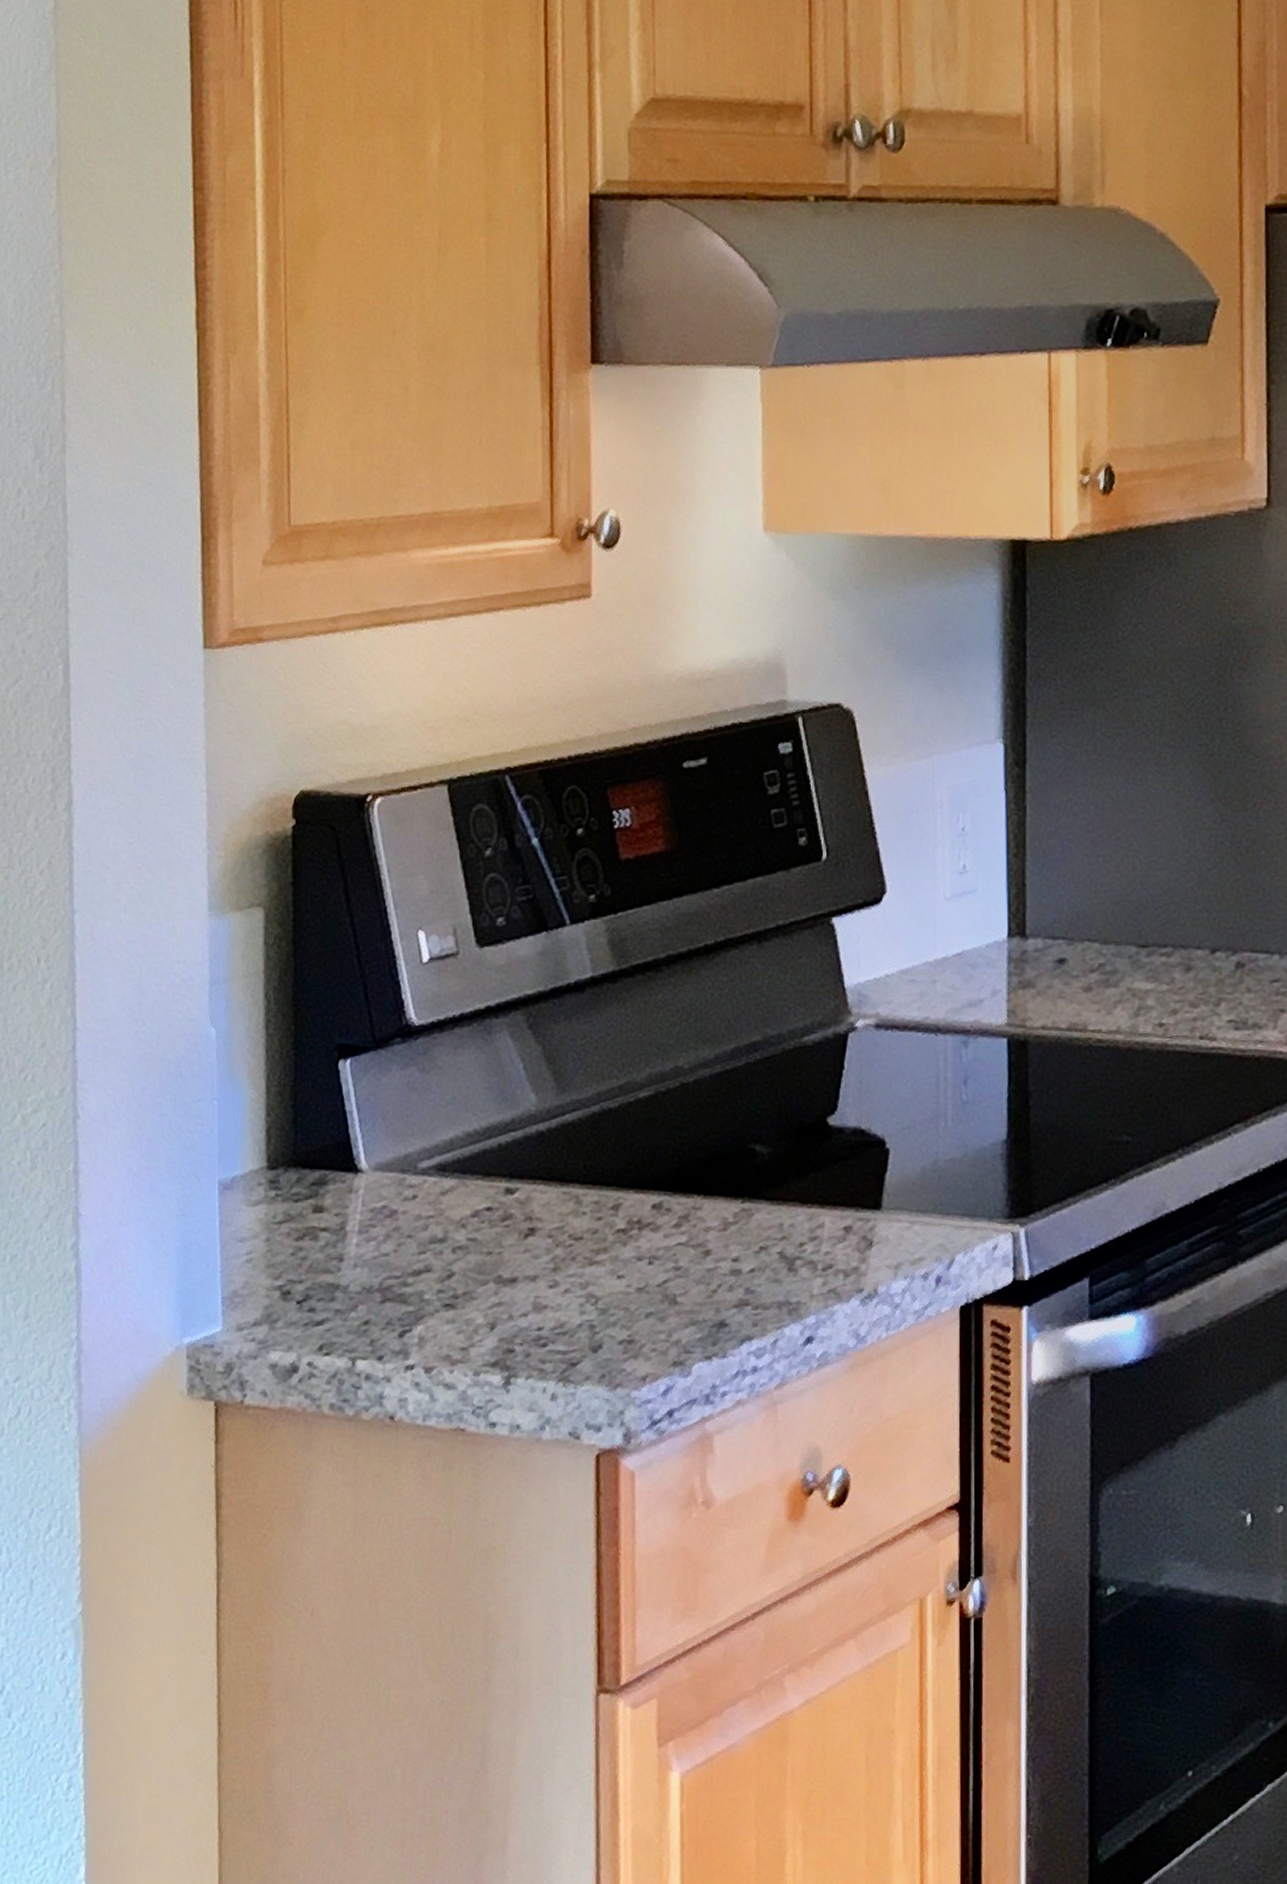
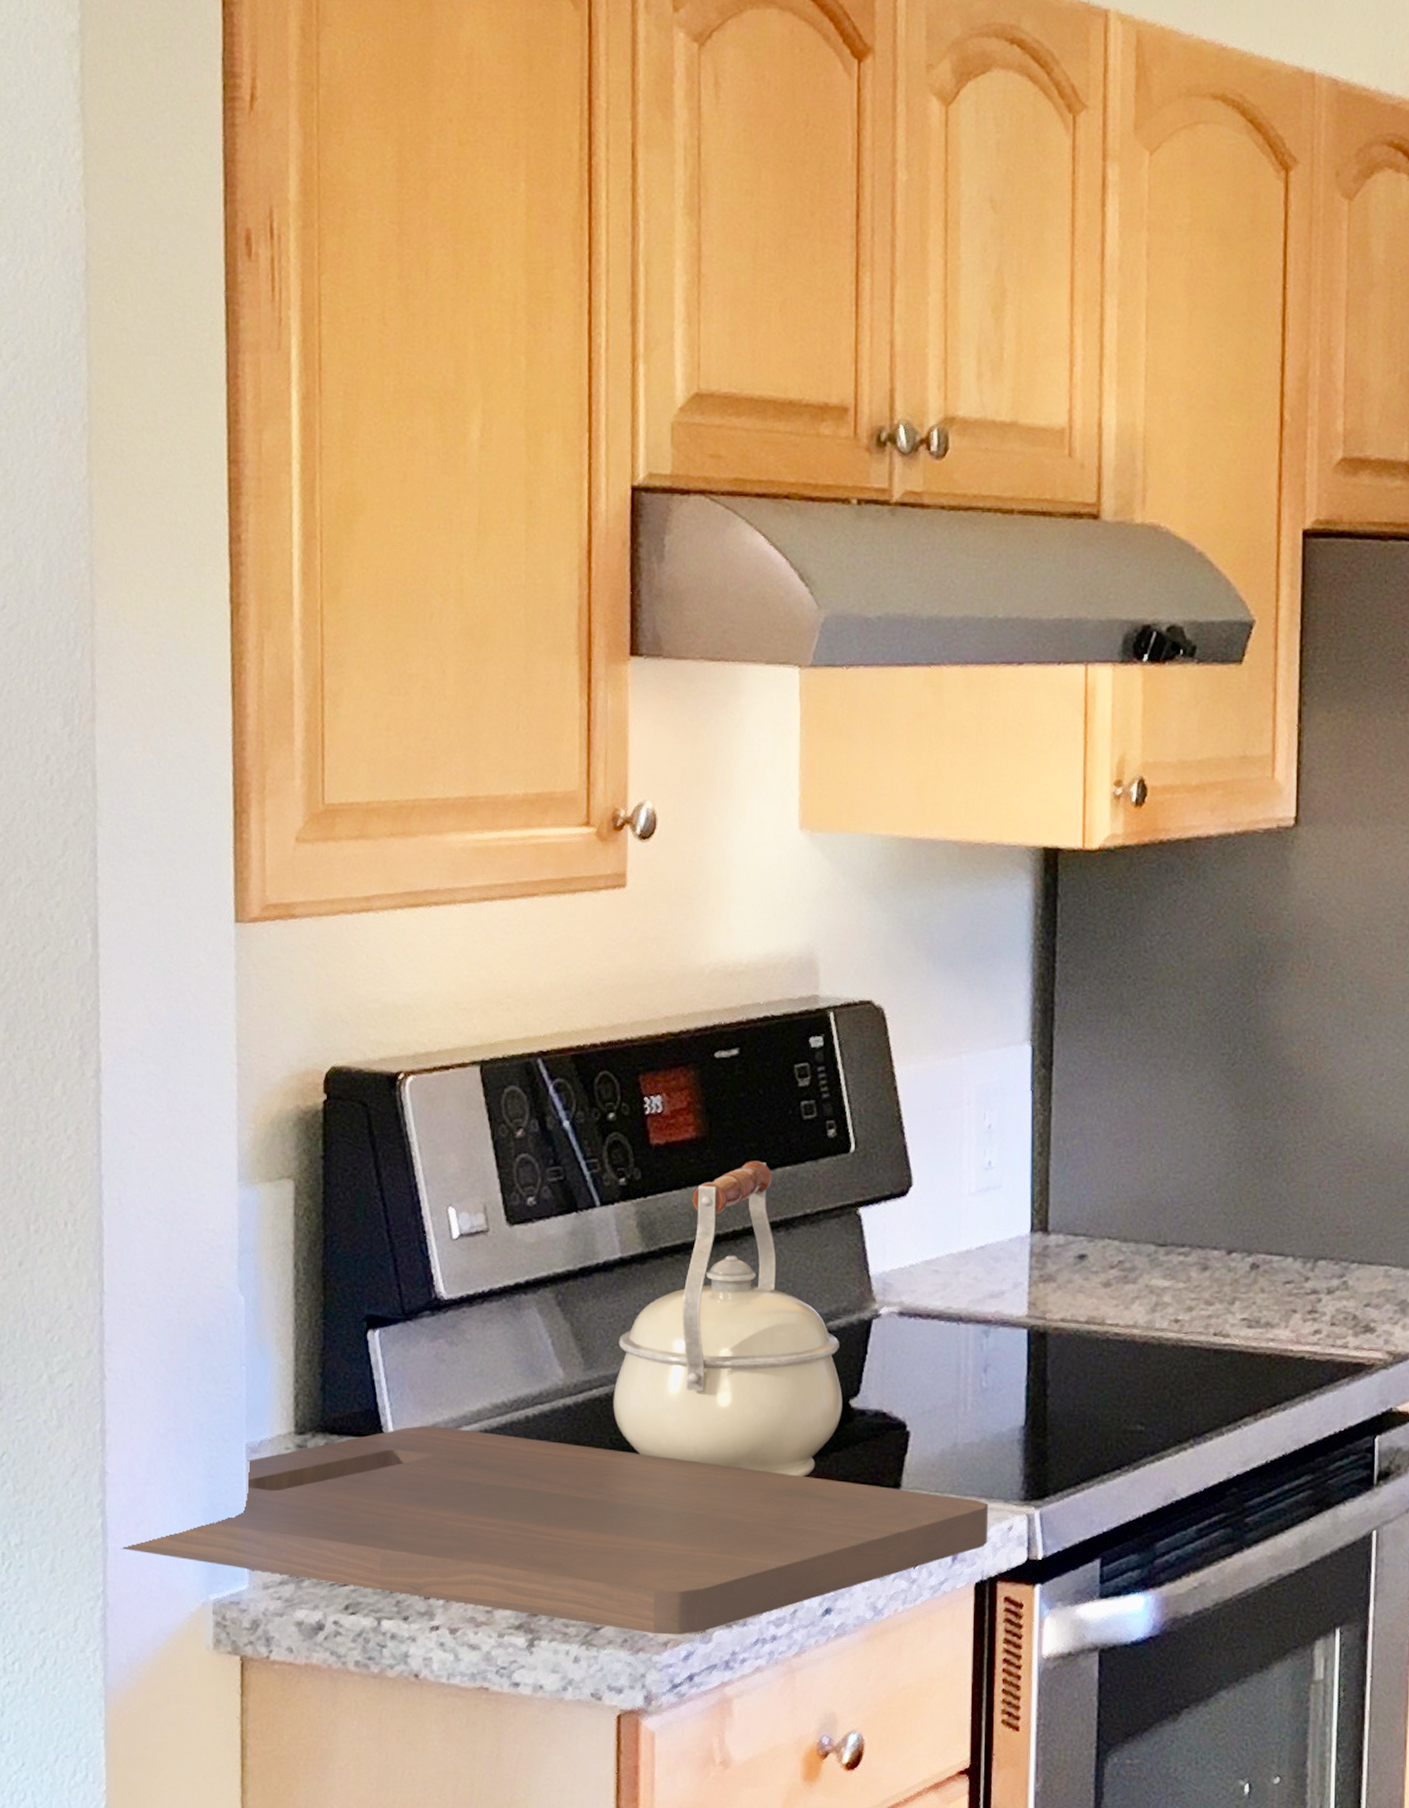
cutting board: none [94,1157,973,1369] -> present [121,1426,989,1635]
kettle: none [586,872,820,1199] -> present [613,1161,842,1477]

